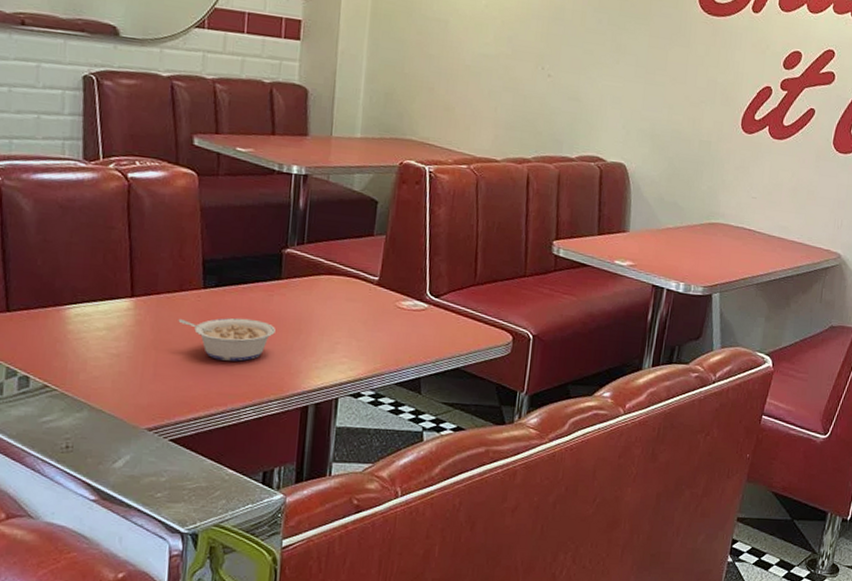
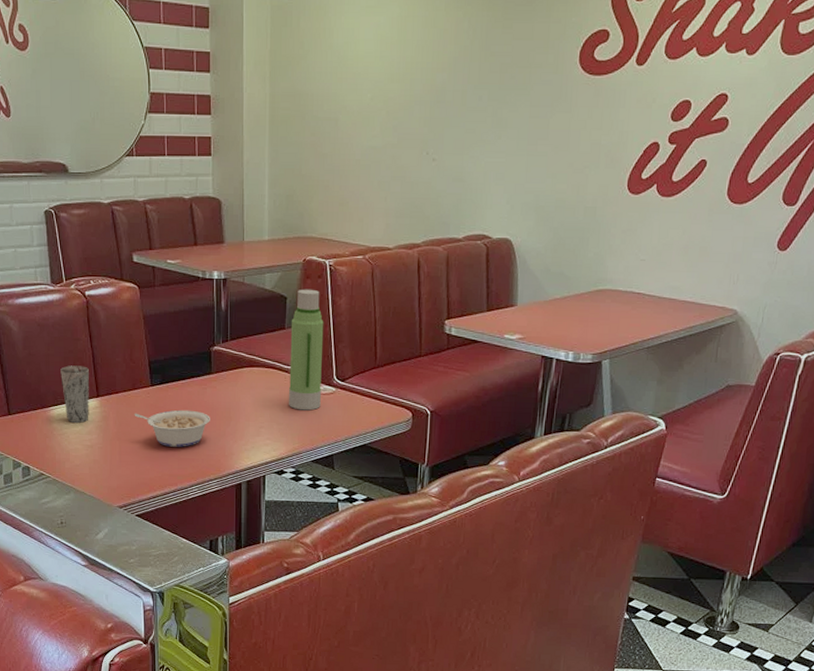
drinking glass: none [84,257,123,327] -> present [60,365,89,424]
water bottle: none [372,194,420,328] -> present [289,289,324,411]

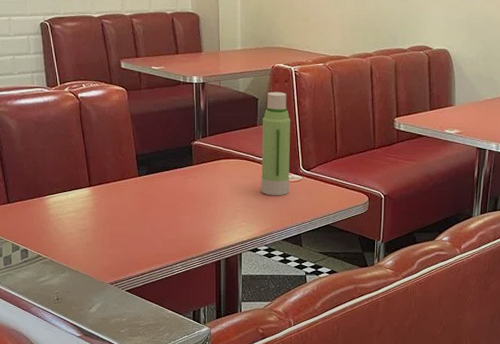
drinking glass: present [60,365,89,424] -> none [56,159,82,210]
legume: present [134,409,210,447] -> none [123,197,192,230]

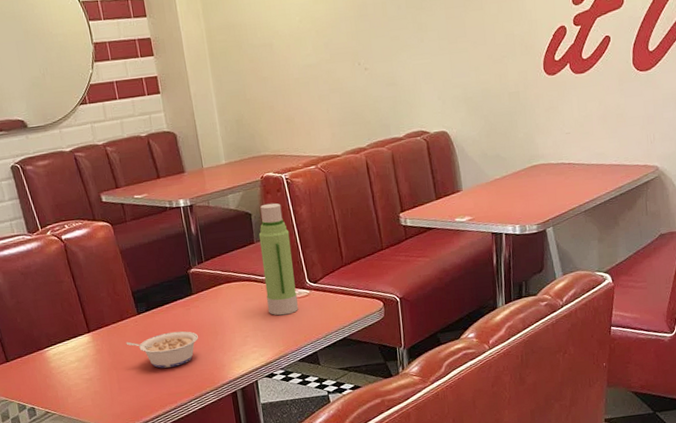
legume: none [123,197,192,230] -> present [126,331,198,368]

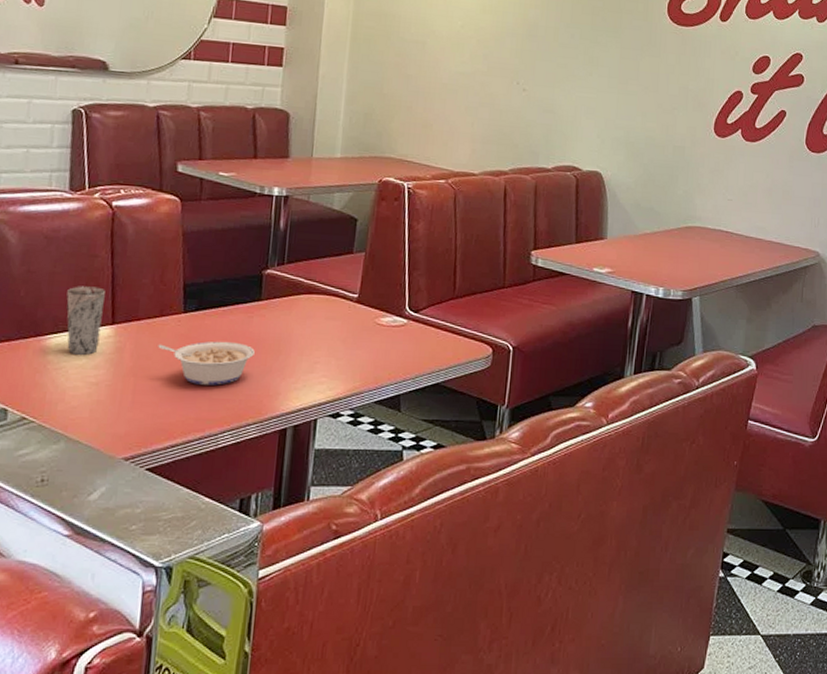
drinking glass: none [49,305,84,361] -> present [66,286,105,356]
water bottle: present [258,203,298,316] -> none [351,211,399,345]

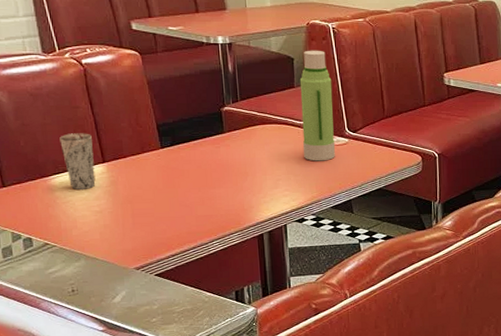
legume: present [158,341,255,385] -> none [145,168,226,206]
water bottle: none [351,211,399,345] -> present [299,50,335,162]

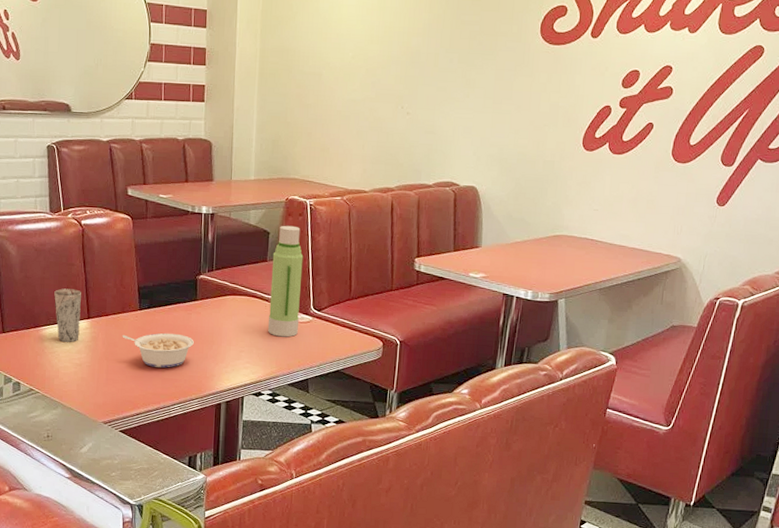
legume: none [145,168,226,206] -> present [122,333,194,368]

